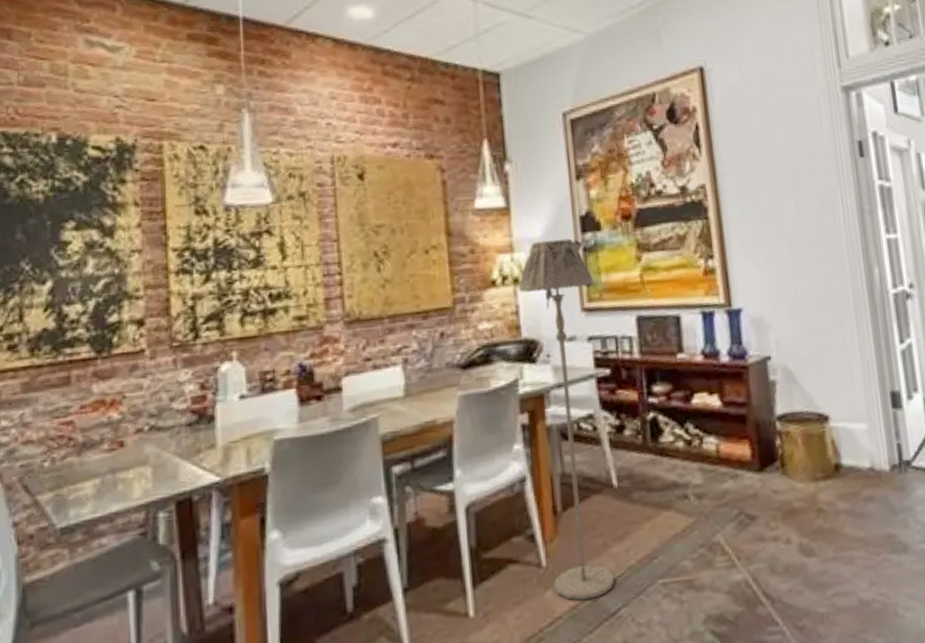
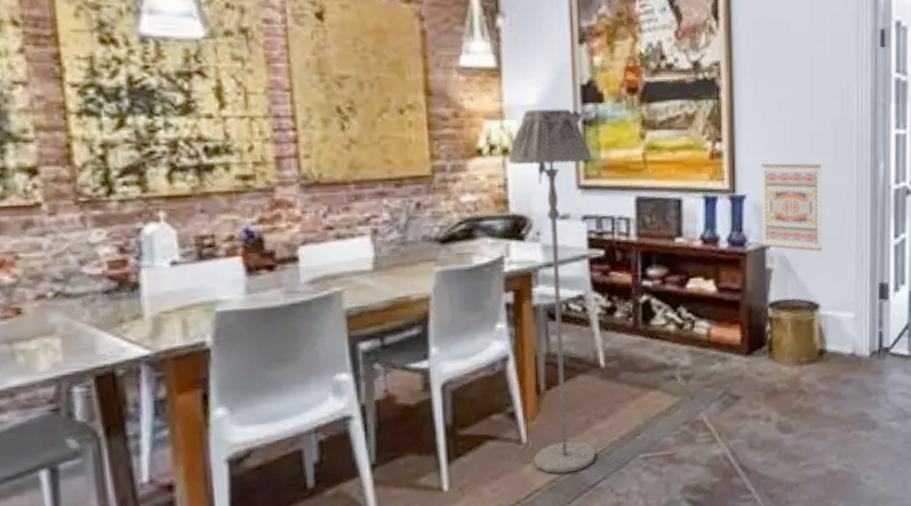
wall art: none [754,273,826,361] -> present [761,163,823,252]

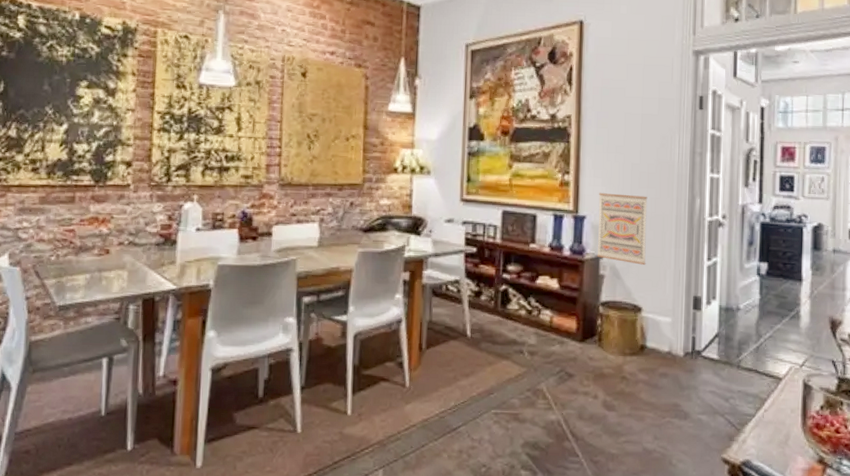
floor lamp: present [507,109,596,474] -> none [412,142,473,416]

